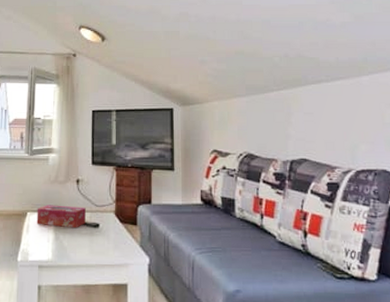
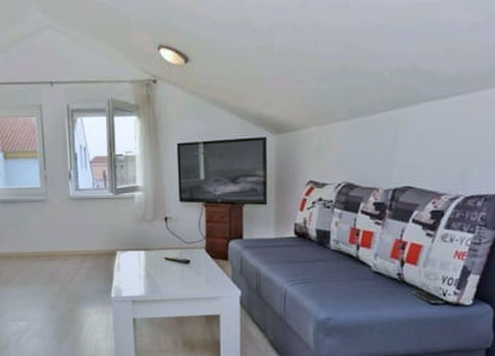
tissue box: present [36,205,86,228] -> none [126,243,176,265]

